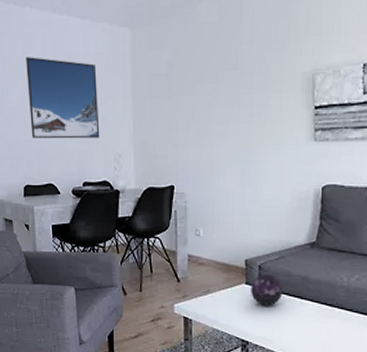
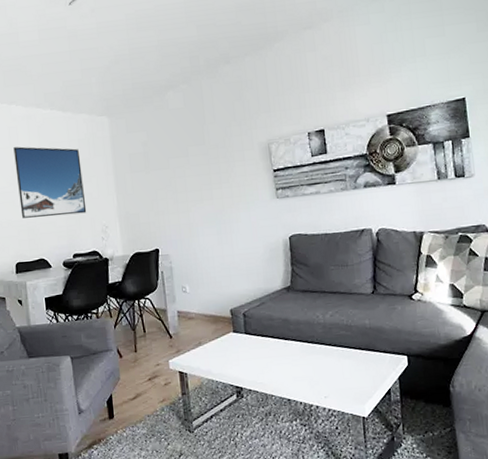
decorative orb: present [251,273,283,306] -> none [238,320,268,351]

